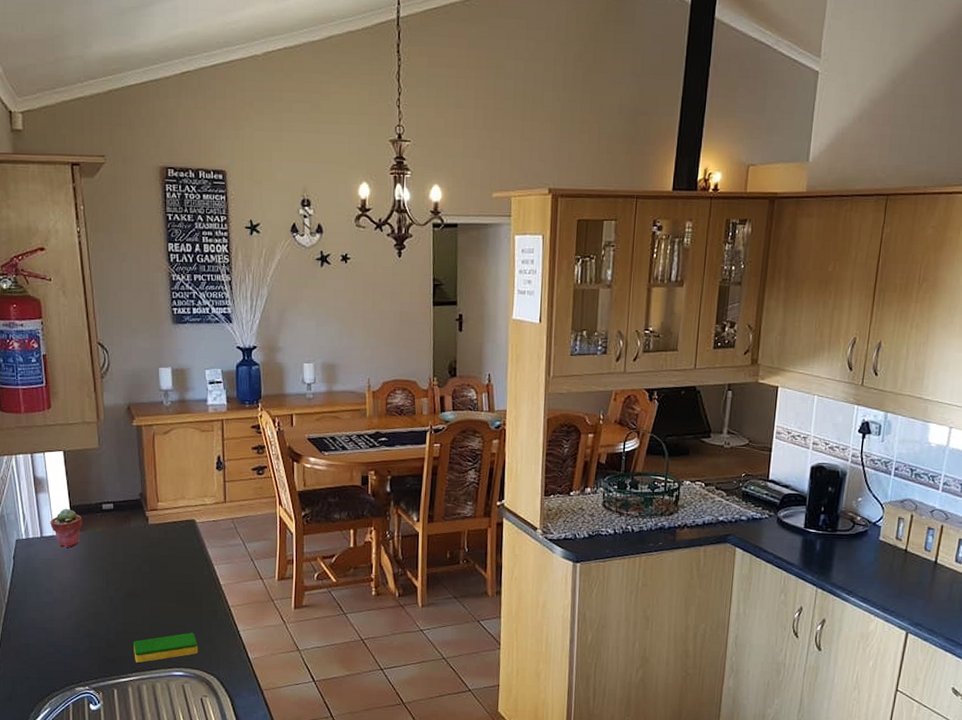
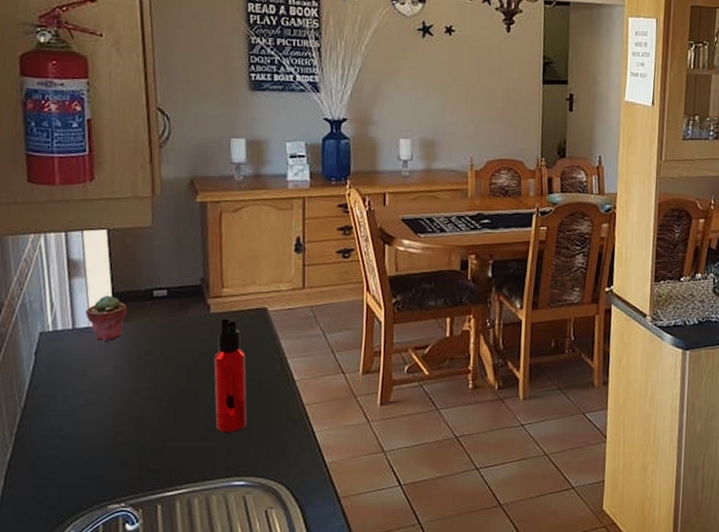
dish sponge: present [134,632,198,663] -> none [184,435,265,472]
water bottle: none [153,529,183,629] -> present [213,318,247,432]

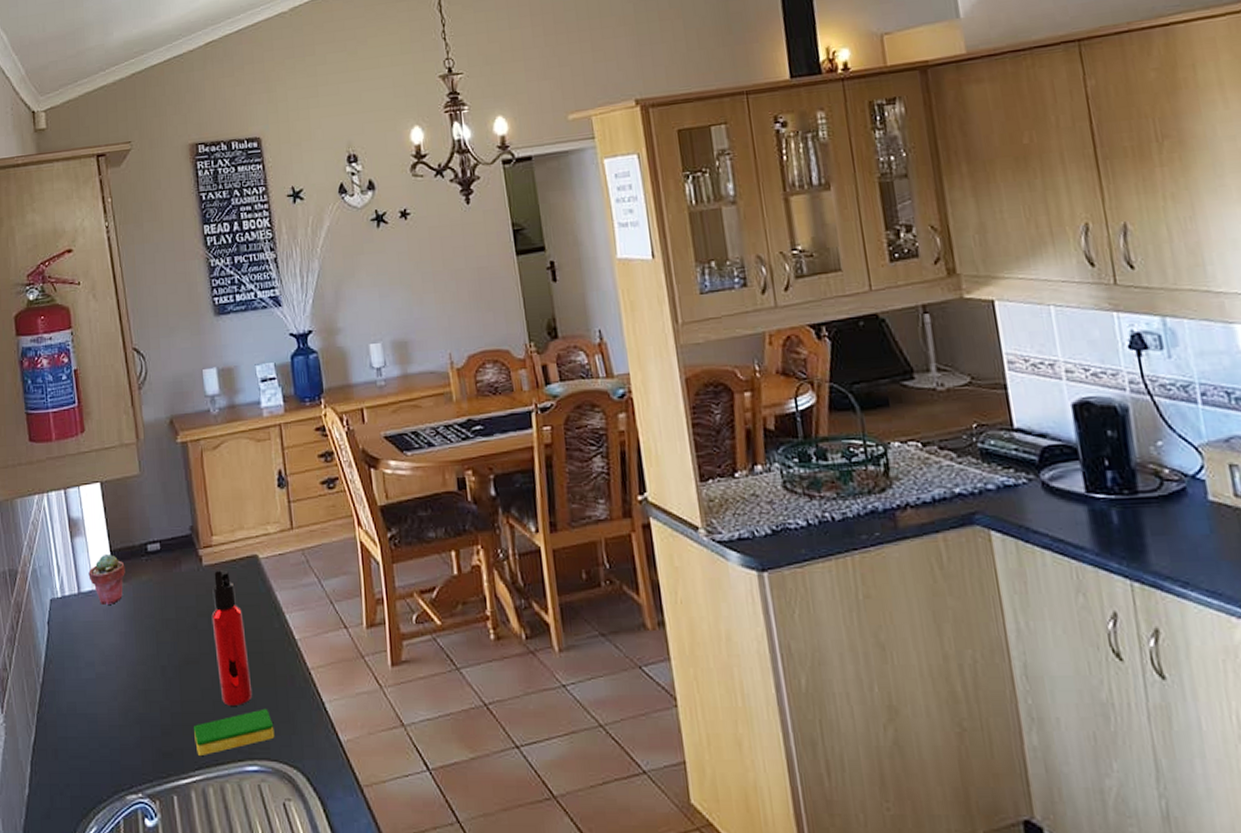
dish sponge: none [184,435,265,472] -> present [194,708,275,755]

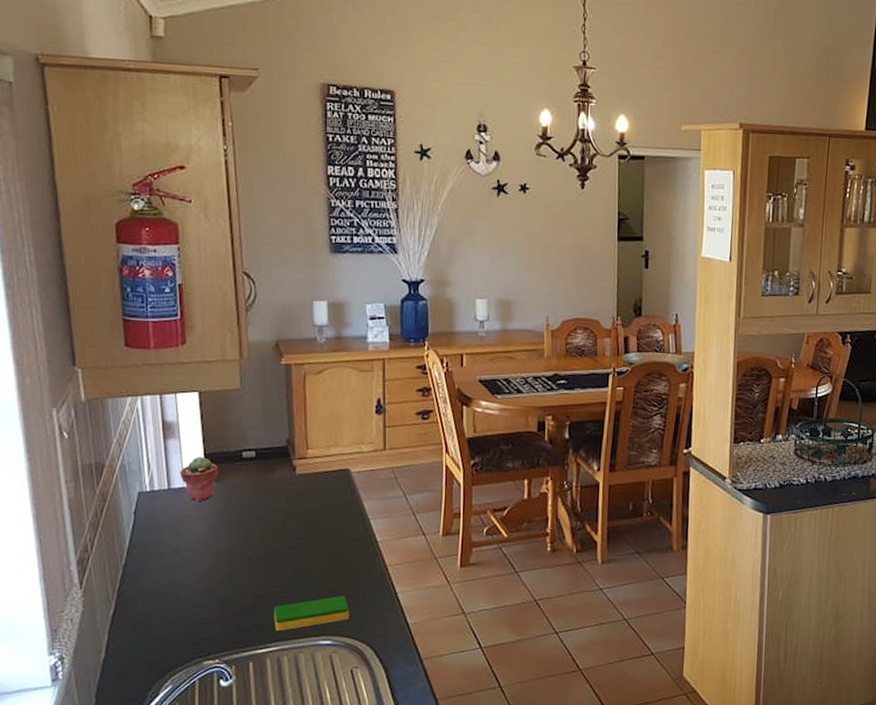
water bottle: present [211,570,253,706] -> none [300,479,333,592]

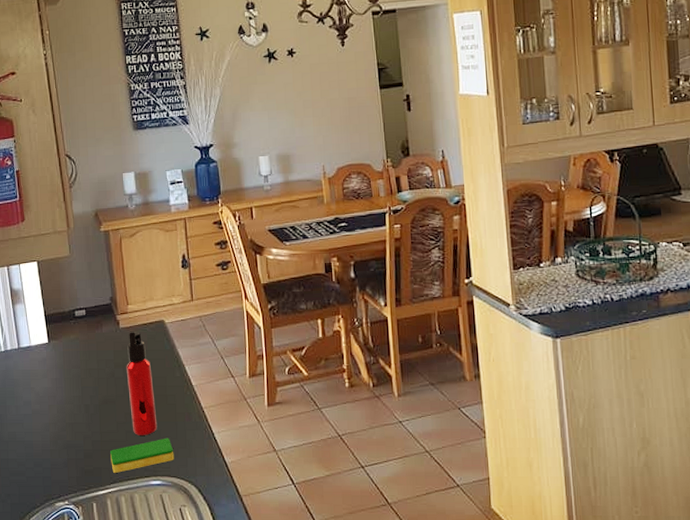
potted succulent: present [180,456,218,501] -> none [27,317,57,357]
water bottle: none [300,479,333,592] -> present [126,332,158,435]

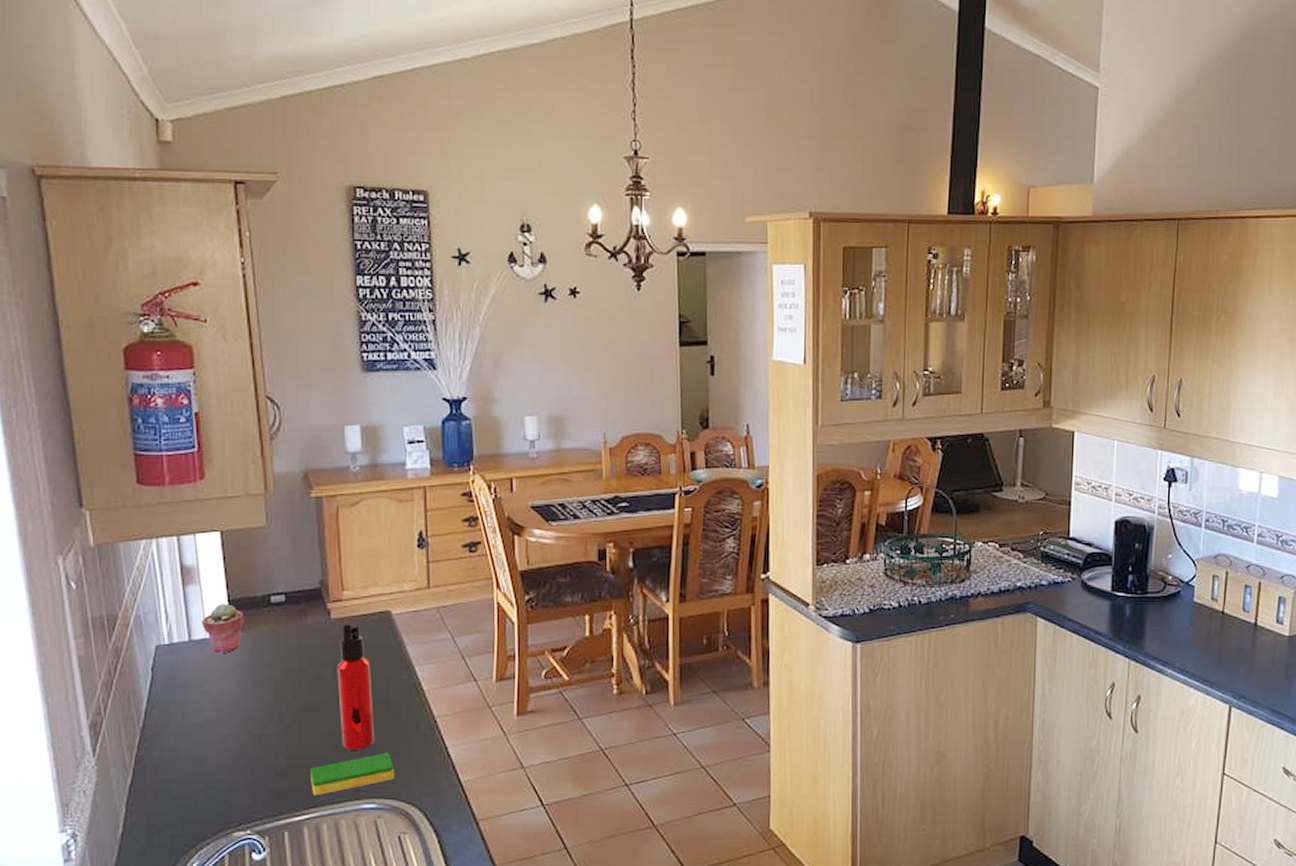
potted succulent: none [27,317,57,357] -> present [202,603,244,653]

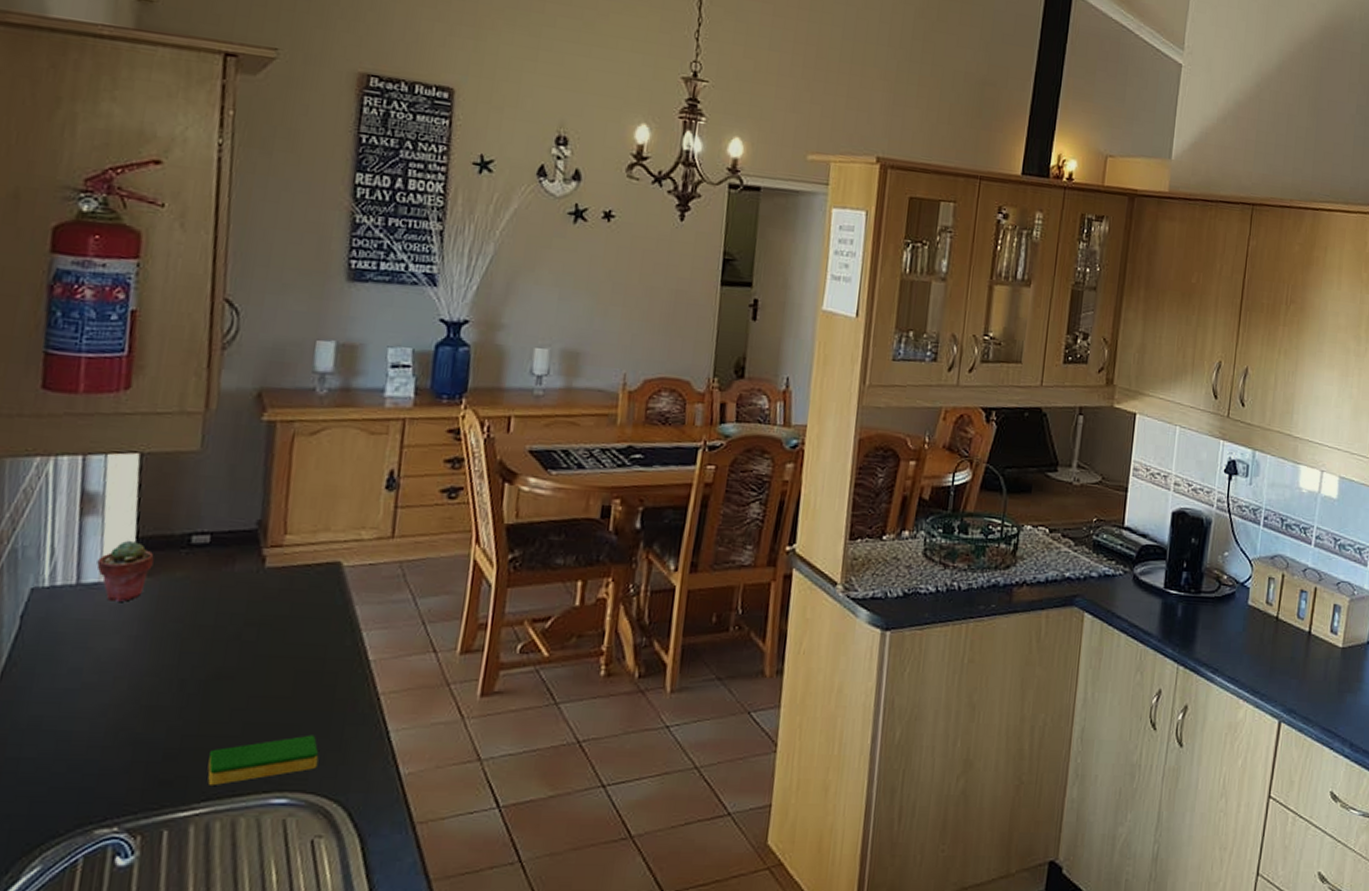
water bottle: present [337,624,375,750] -> none [256,575,306,730]

